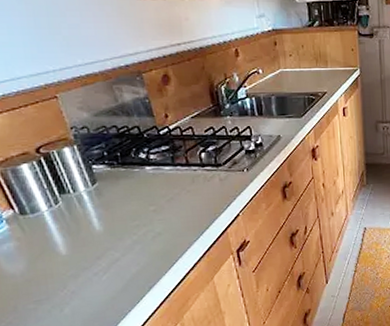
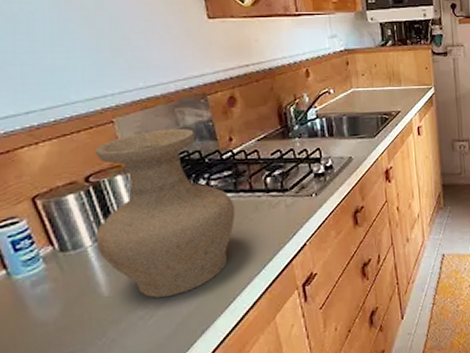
vase: none [42,104,174,258] -> present [95,128,236,298]

